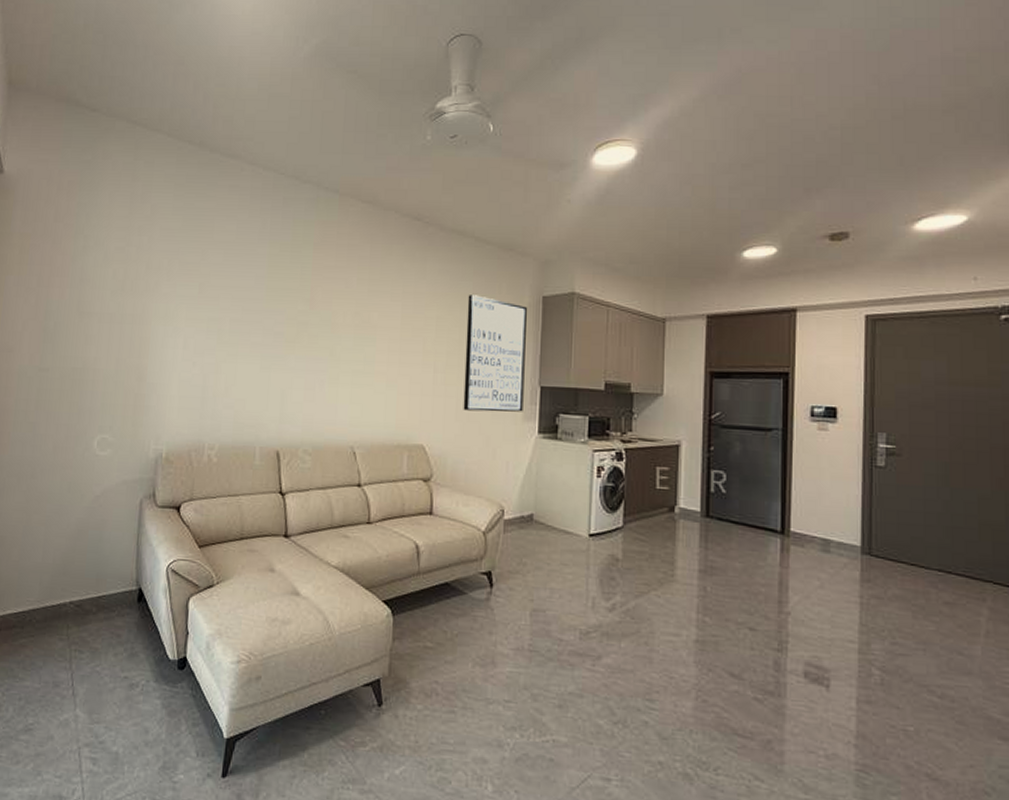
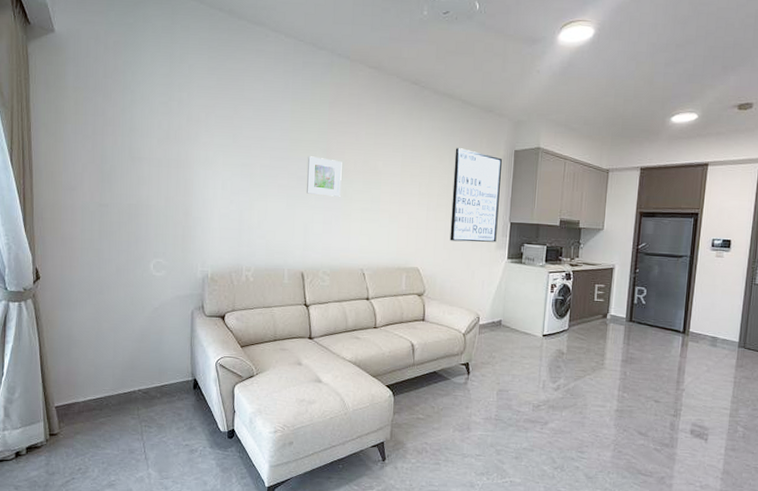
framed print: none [285,307,329,357] -> present [306,156,342,197]

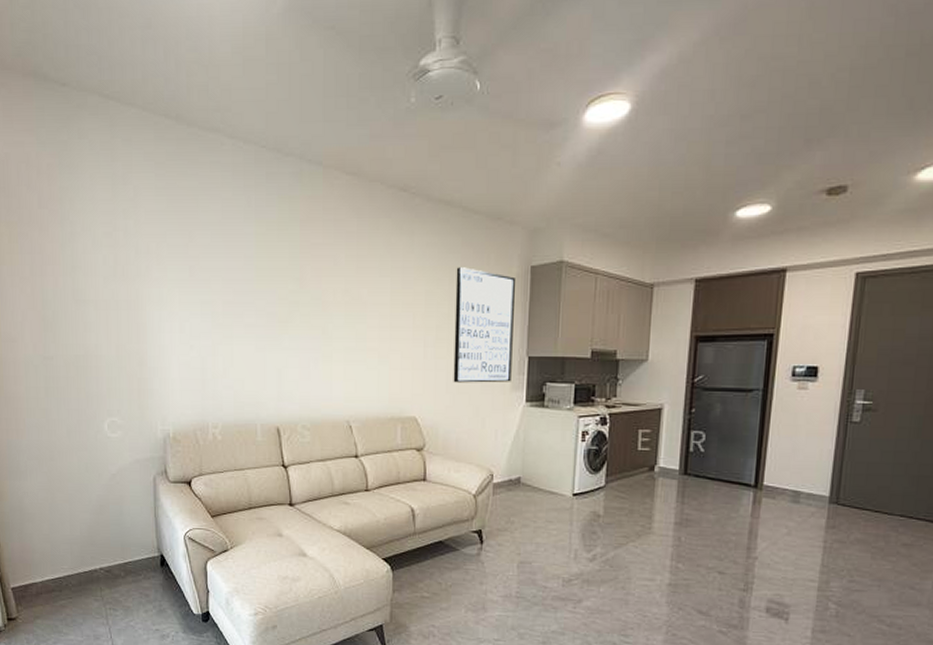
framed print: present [306,156,342,197] -> none [277,287,319,335]

